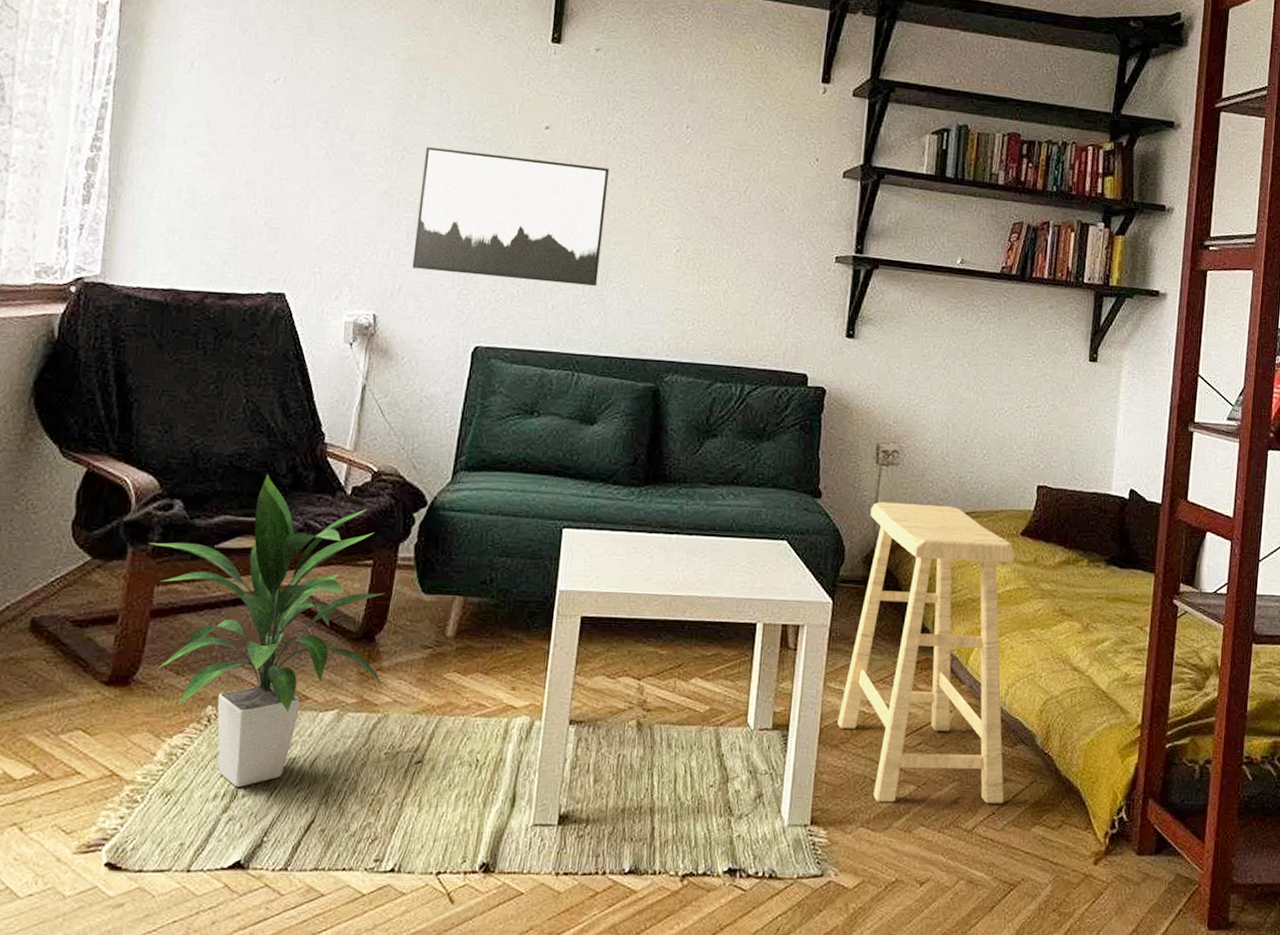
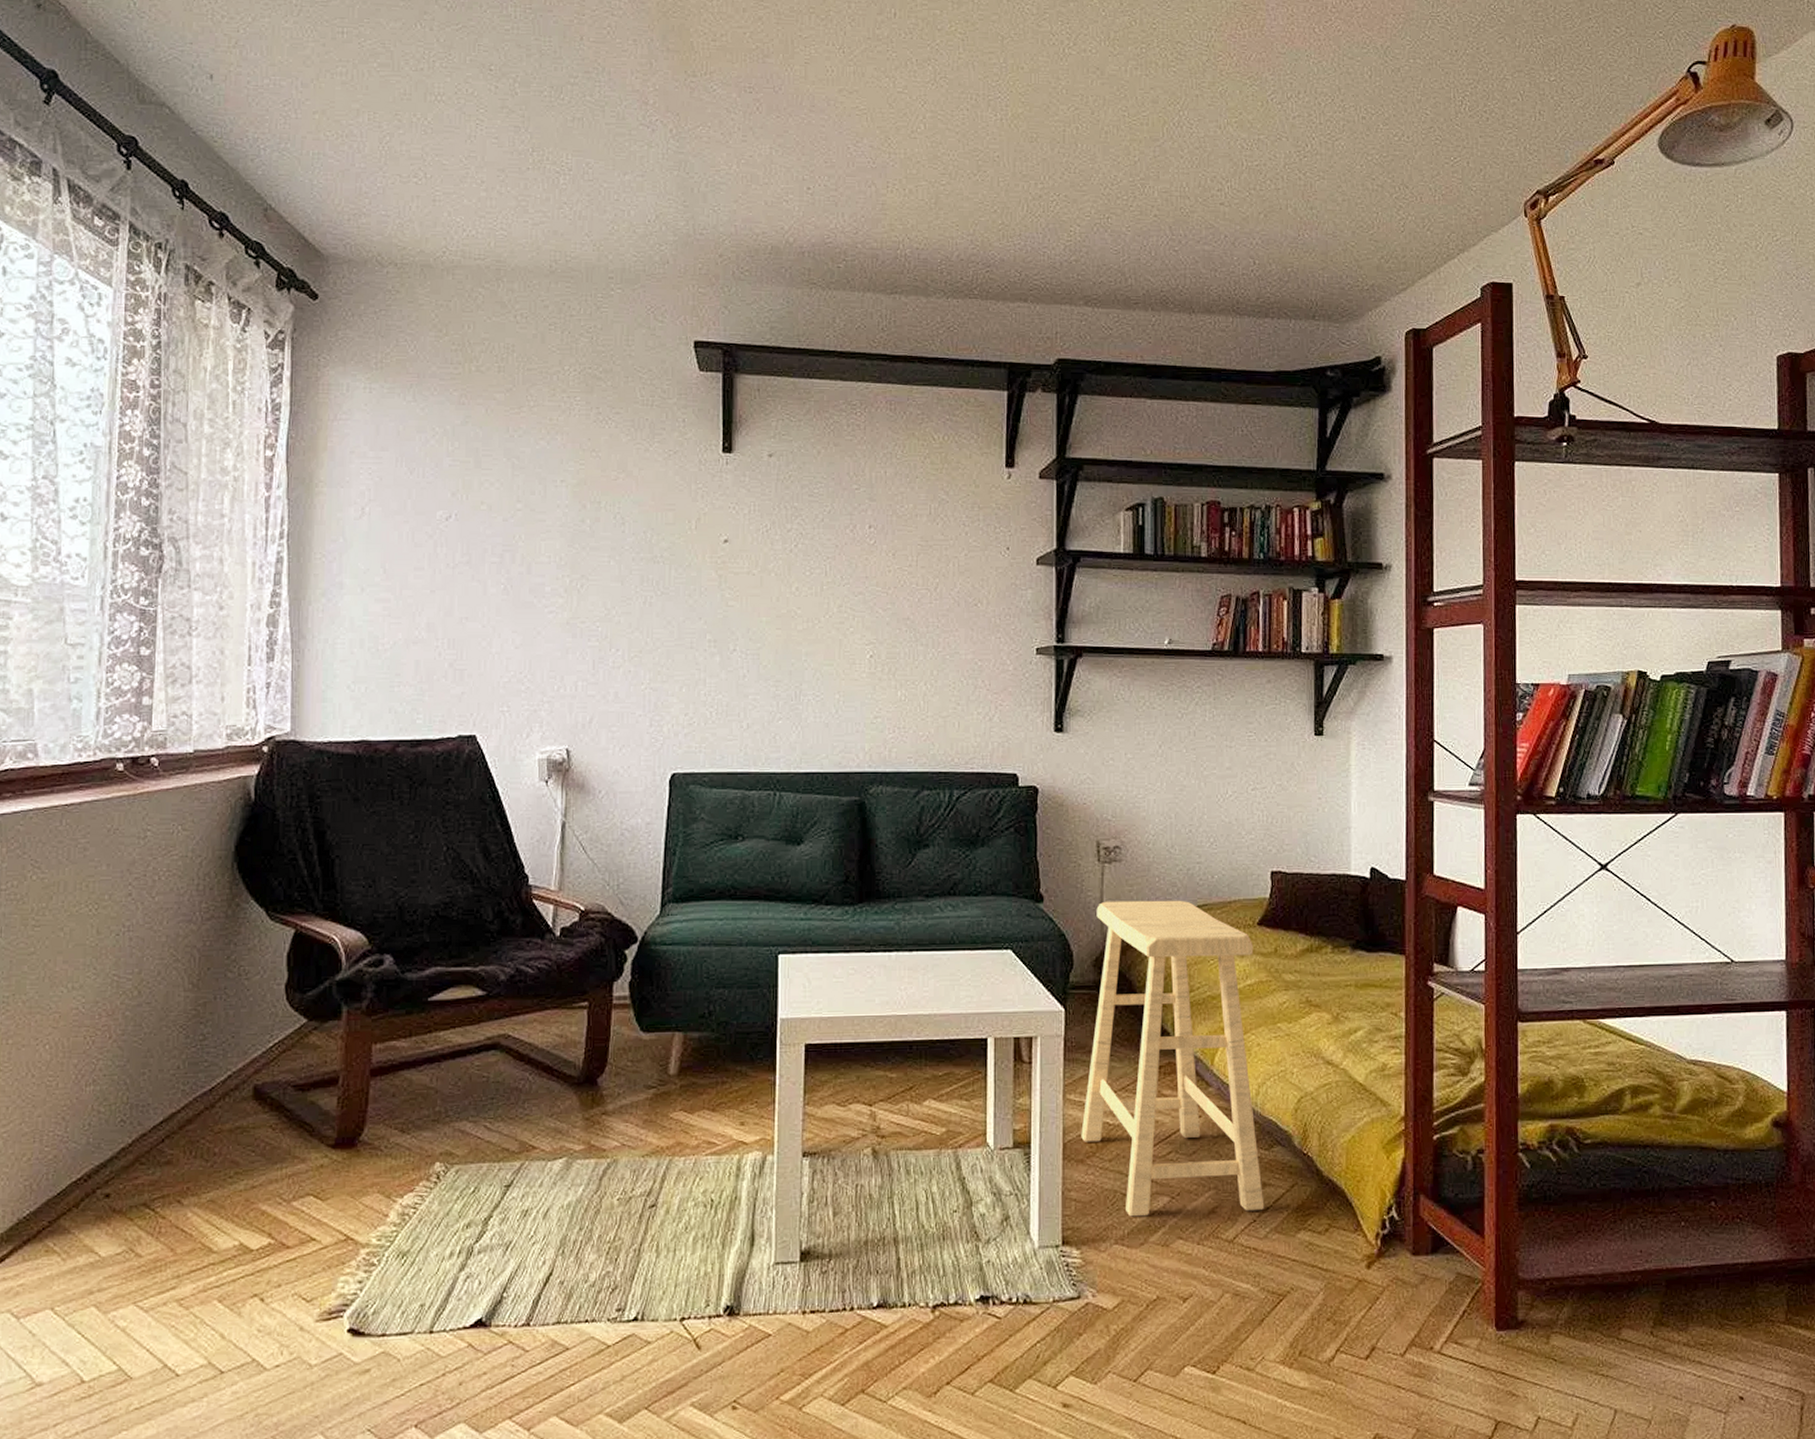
indoor plant: present [149,473,384,787] -> none [363,920,610,1243]
wall art: present [412,147,609,286] -> none [601,572,793,701]

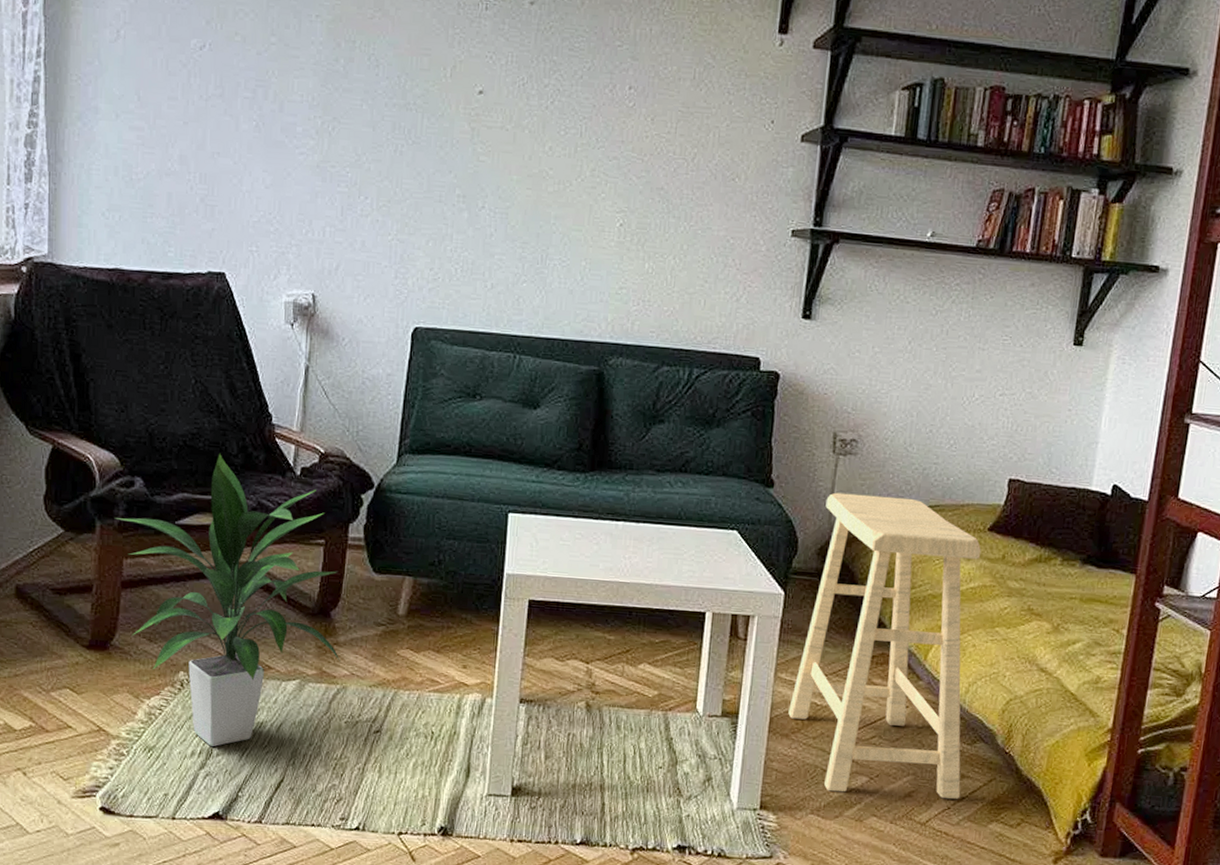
indoor plant: none [363,920,610,1243] -> present [115,453,340,747]

